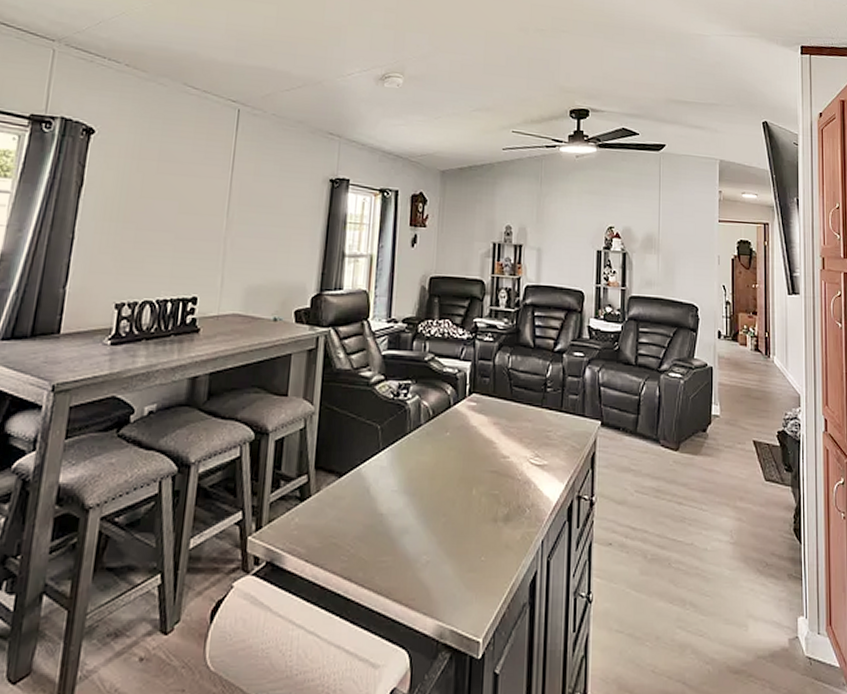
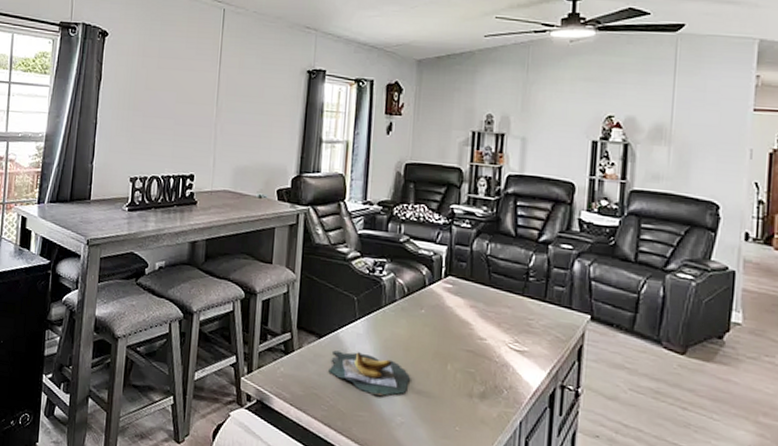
banana bunch: none [349,488,435,536] -> present [328,350,410,397]

